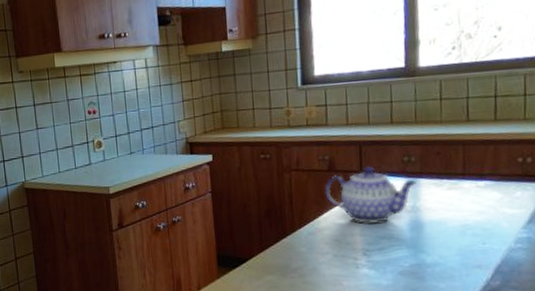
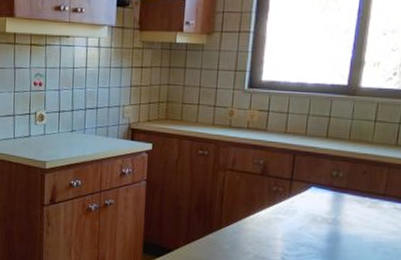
teapot: present [325,166,416,225] -> none [255,175,341,231]

